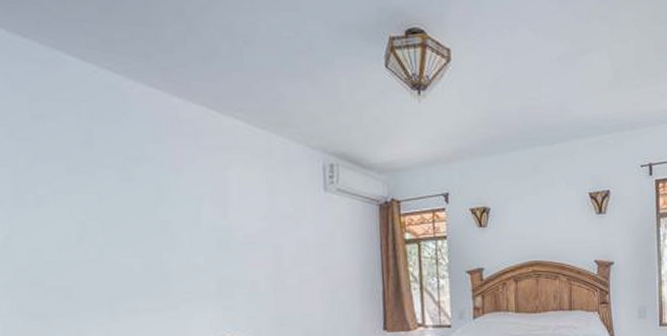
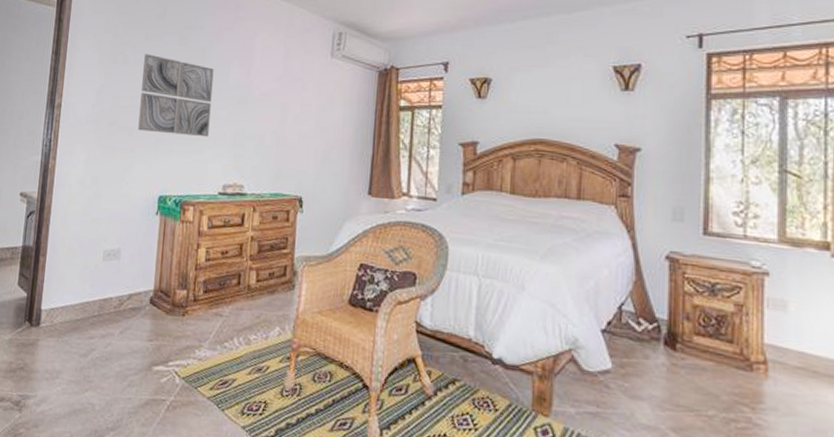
wall art: none [70,193,184,291] -> present [138,54,214,138]

